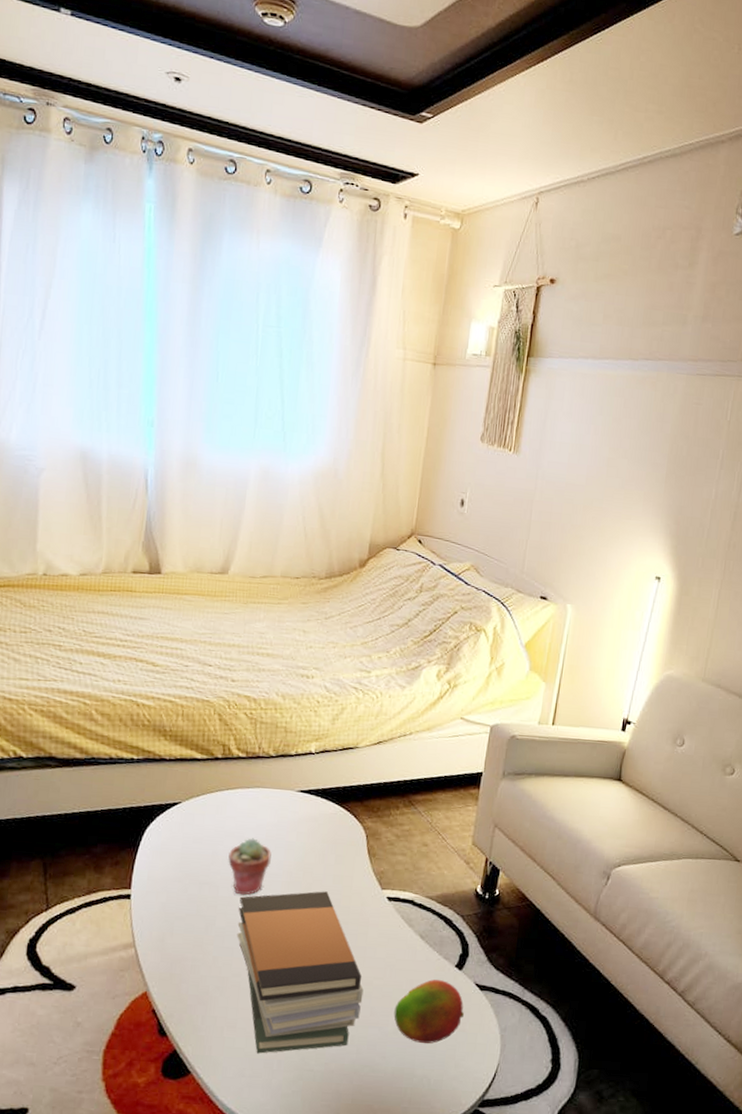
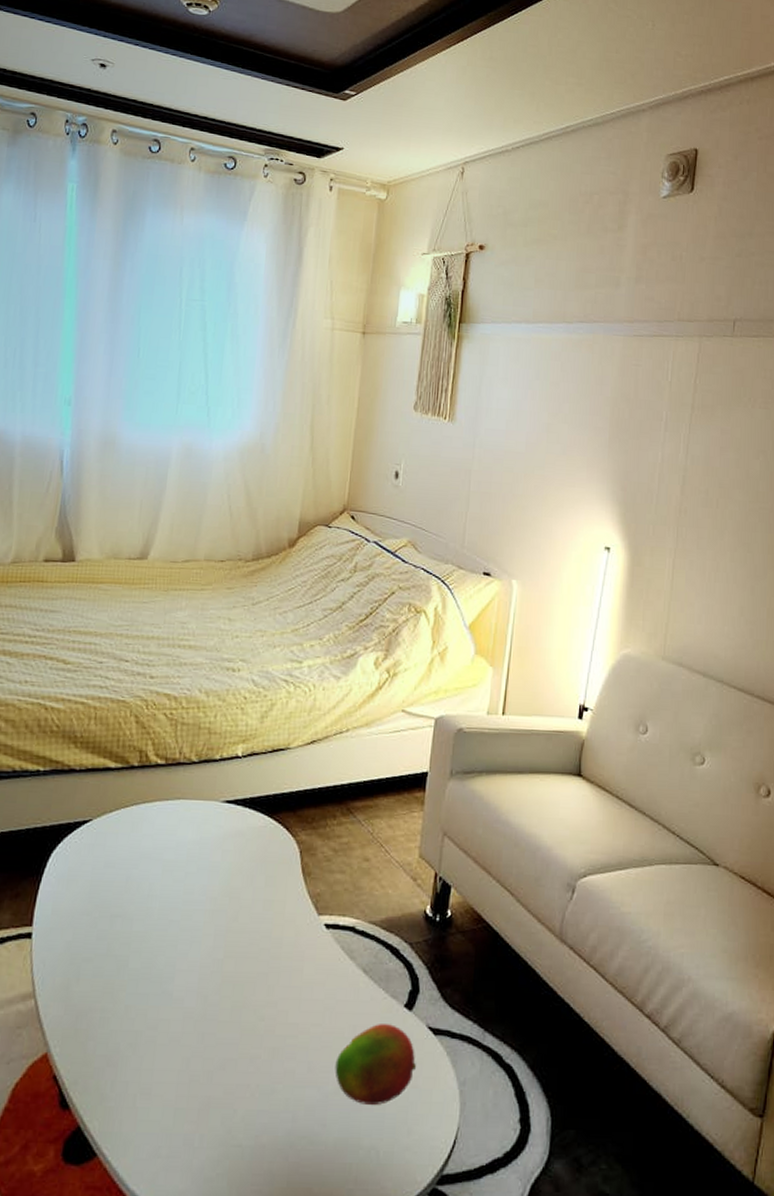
potted succulent: present [228,838,272,895] -> none [144,859,193,929]
book stack: present [236,891,364,1054] -> none [152,920,300,1127]

